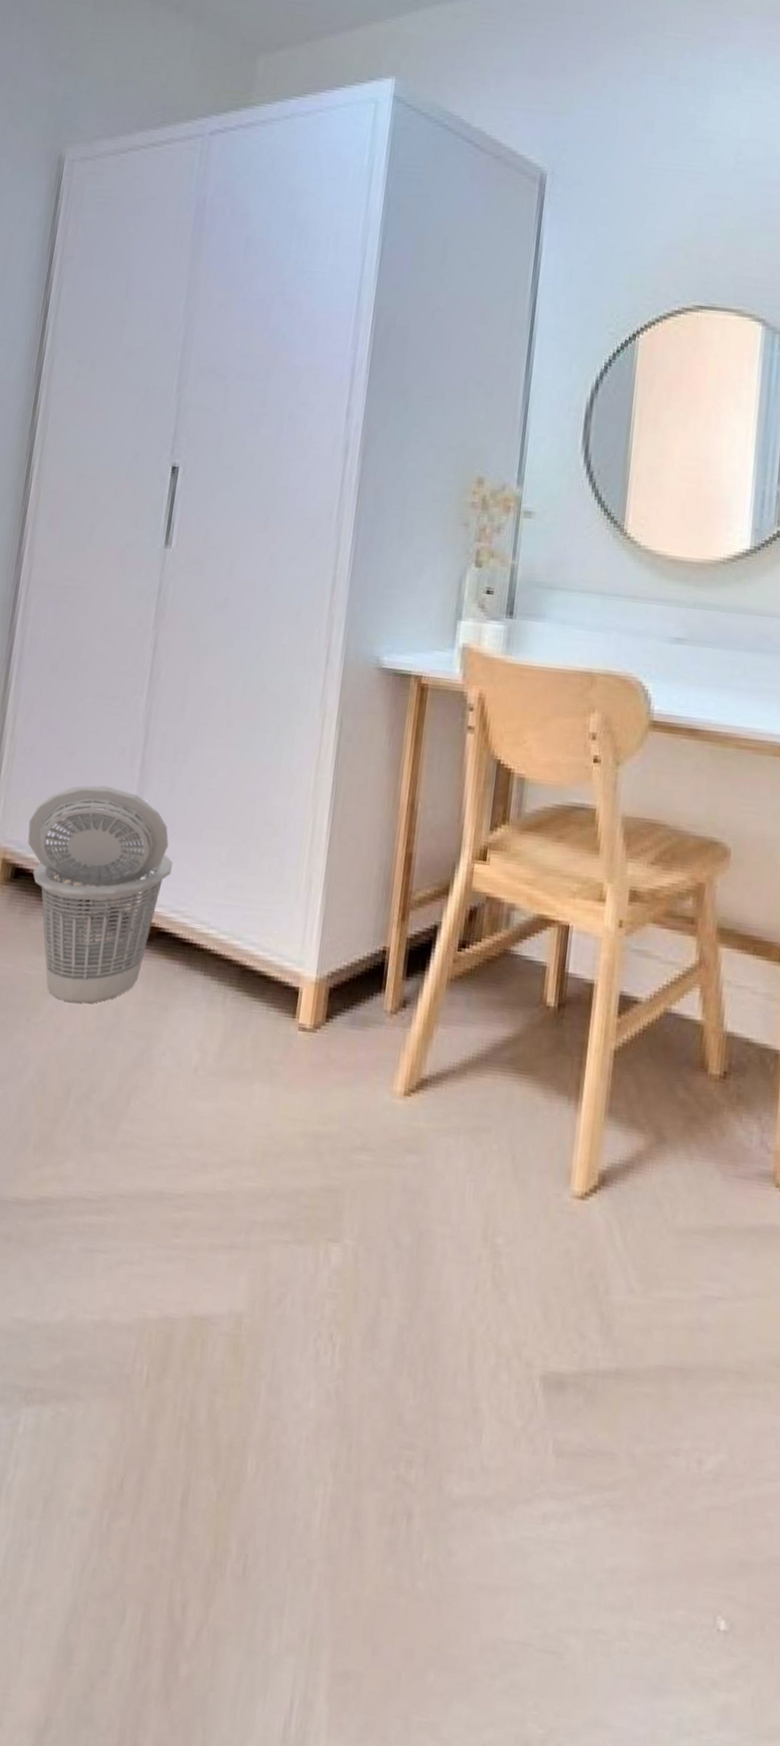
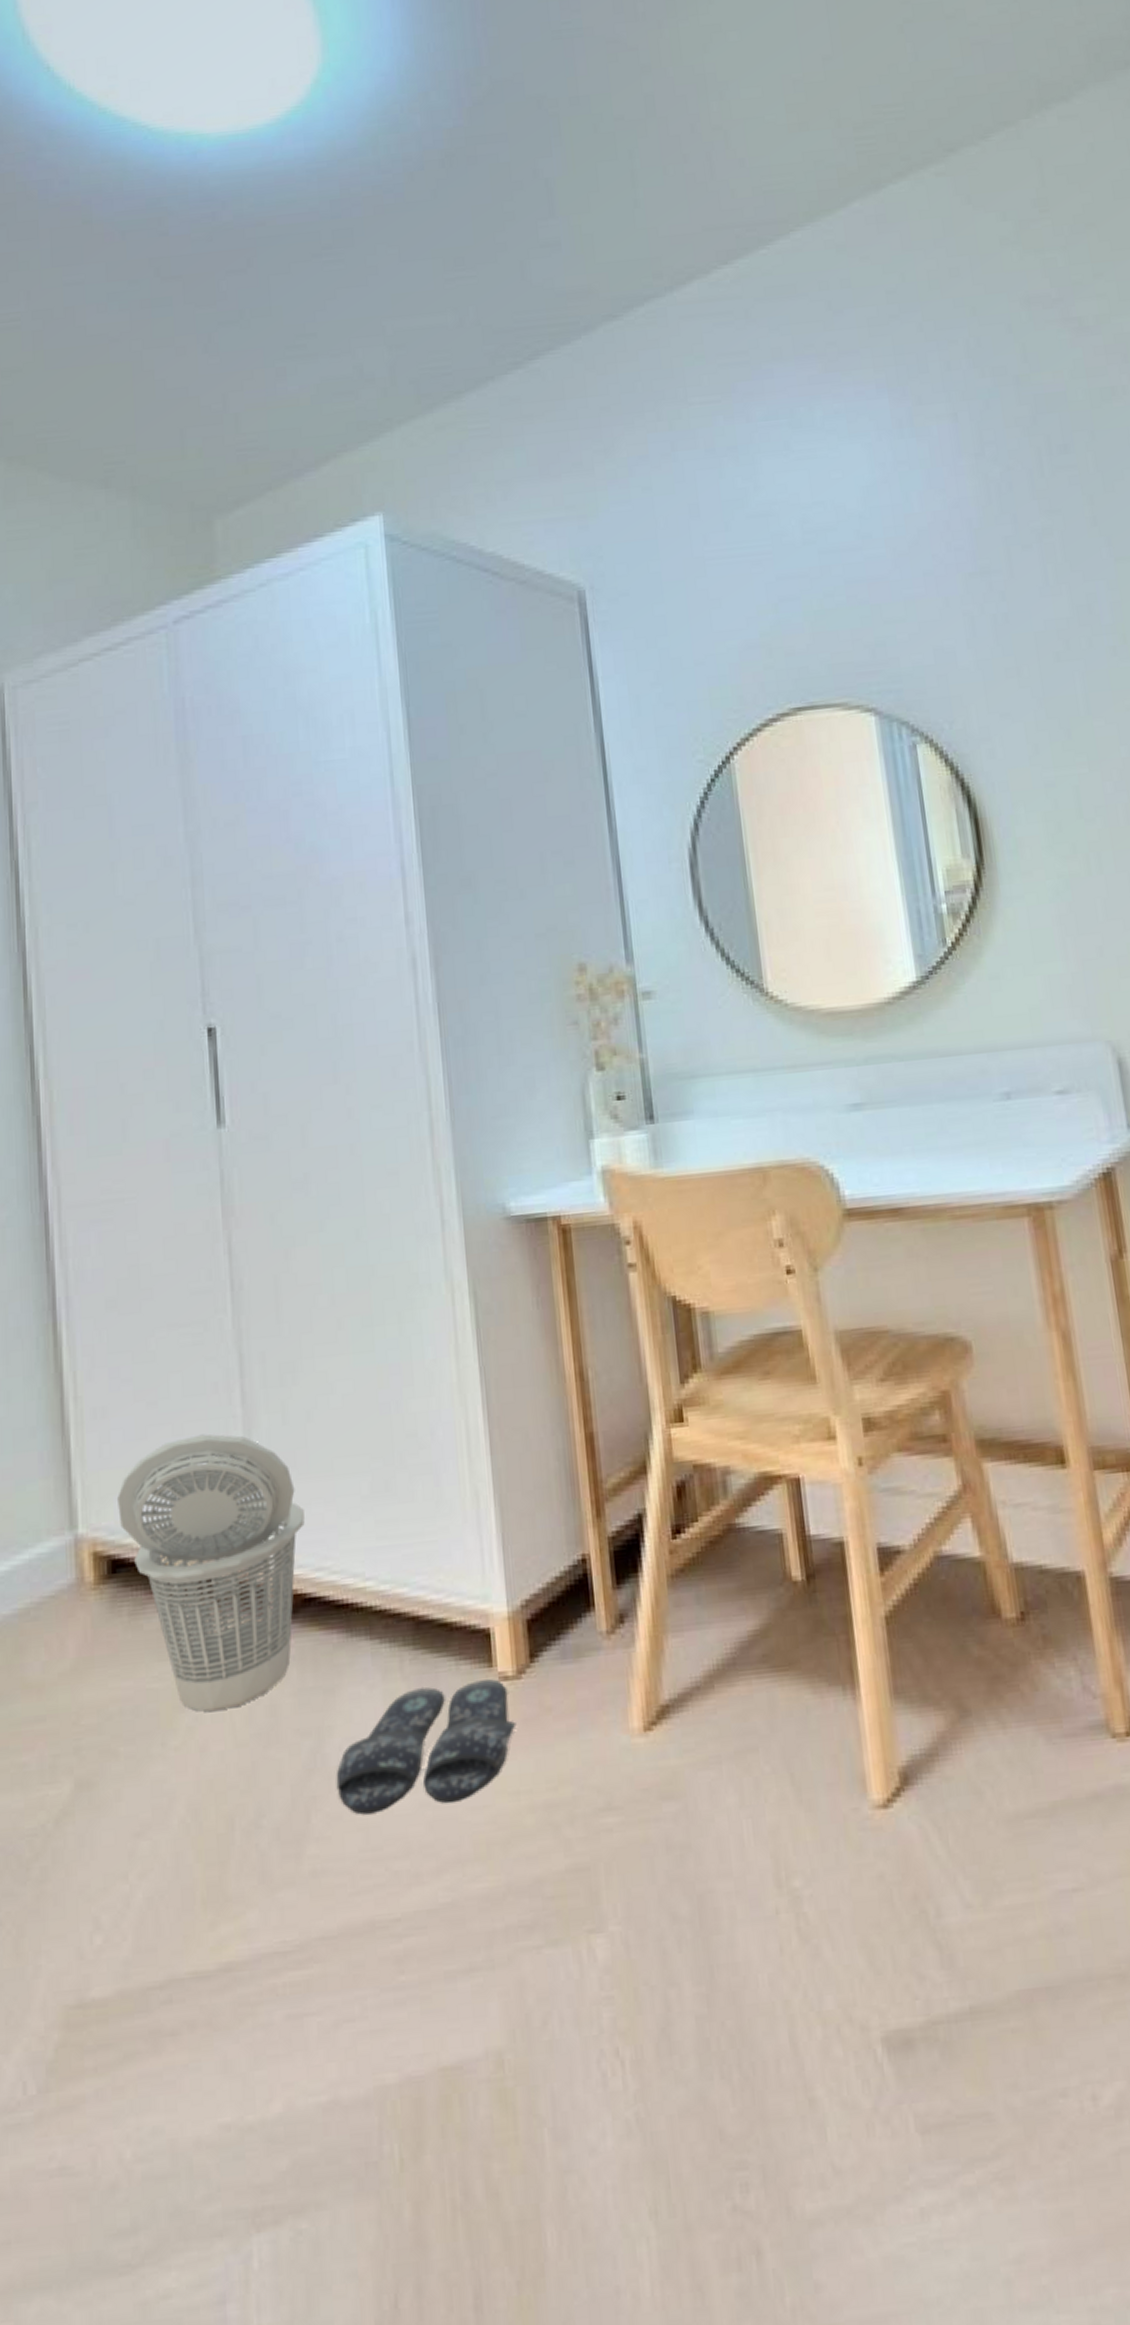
slippers: none [155,1021,305,1116] -> present [336,1679,517,1814]

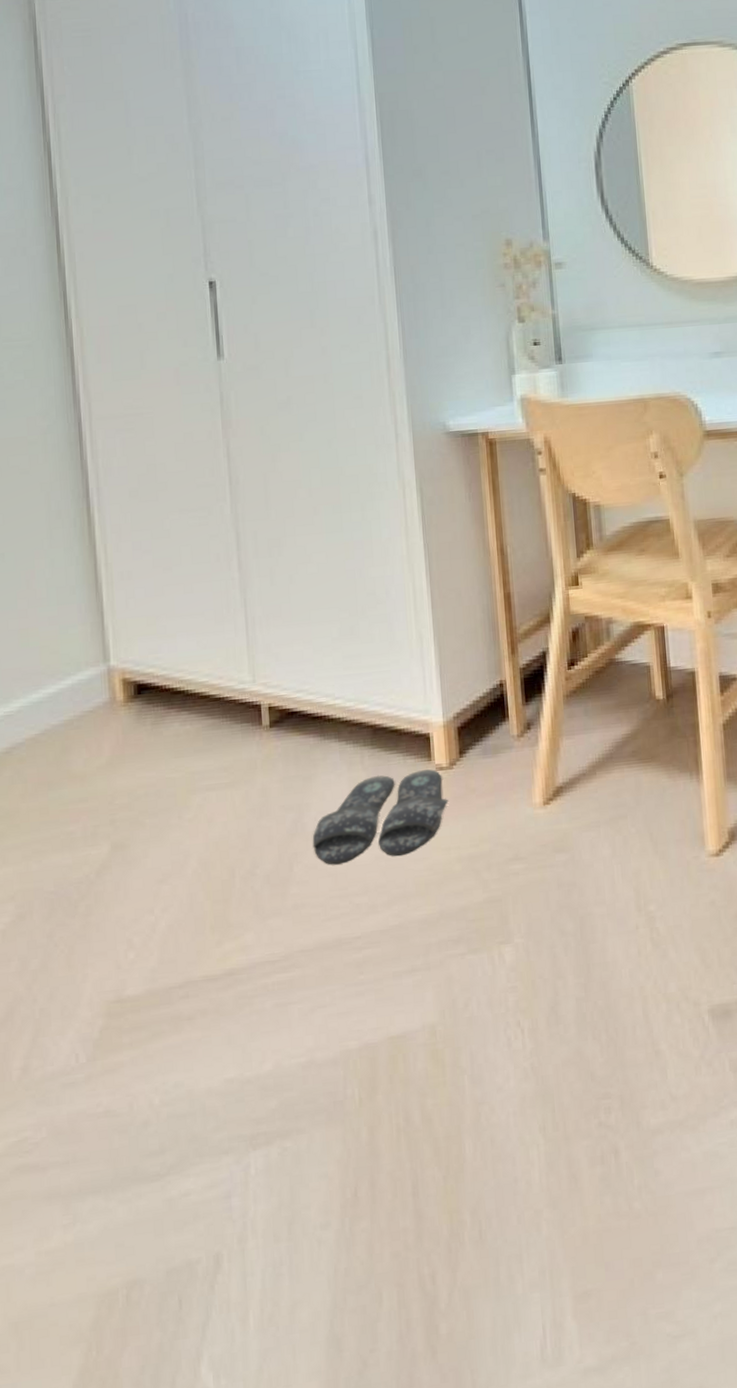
laundry basket: present [118,1434,305,1713] -> none [141,592,288,794]

